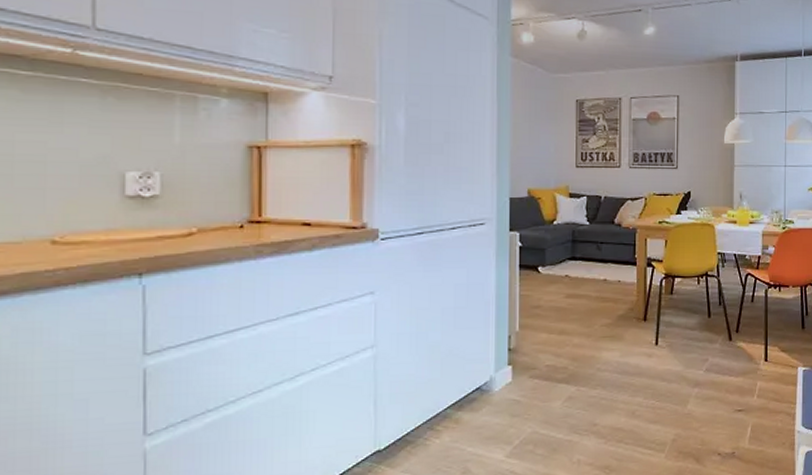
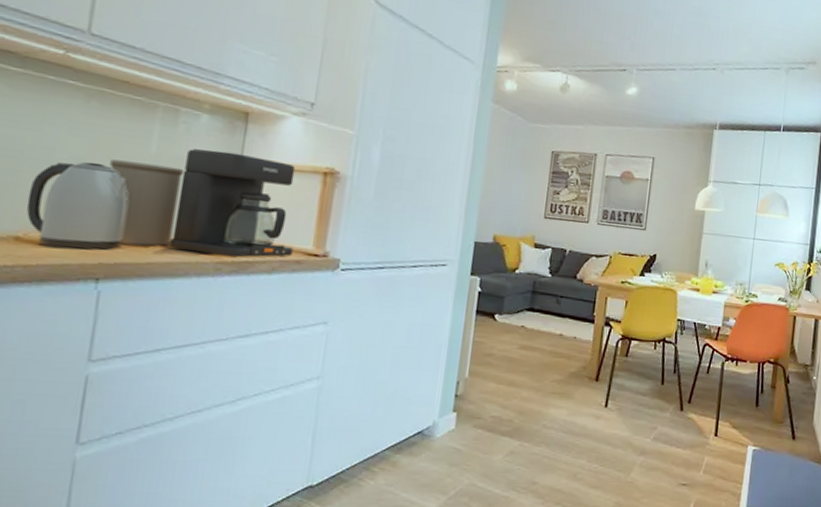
kettle: none [58,158,161,247] -> present [26,161,129,250]
canister: none [135,154,212,238] -> present [109,159,185,246]
coffee maker: none [206,134,331,239] -> present [169,148,296,258]

